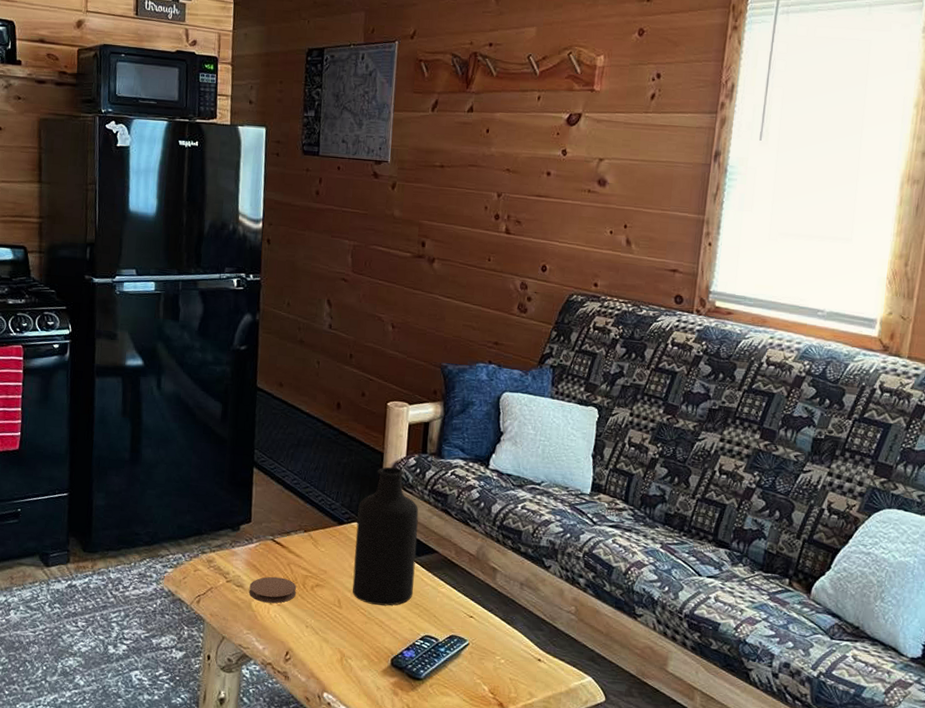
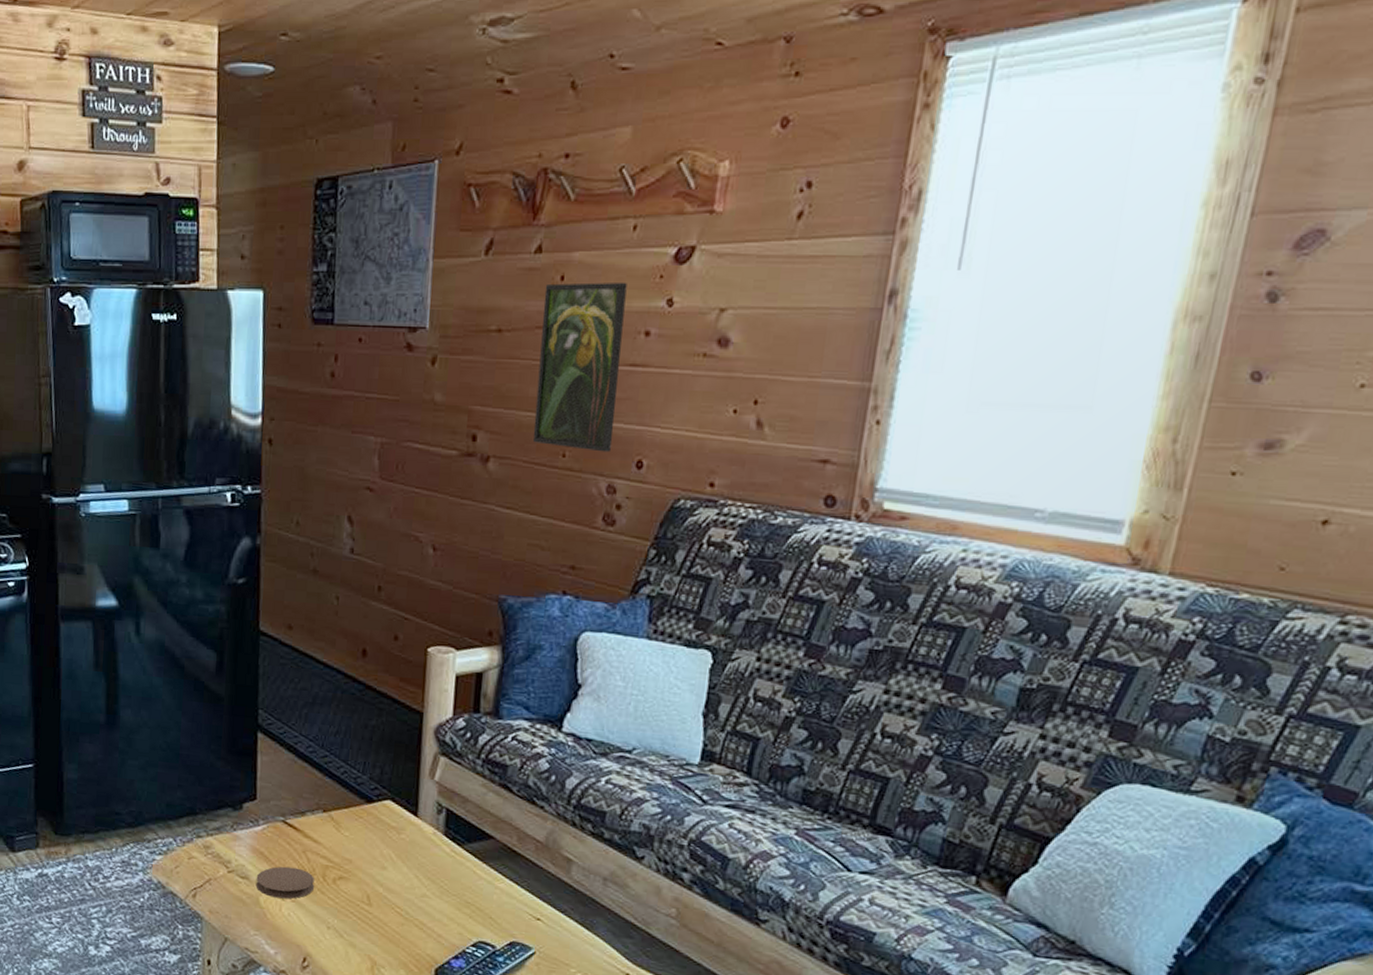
bottle: present [352,466,419,606] -> none [384,730,470,904]
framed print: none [466,134,534,259] -> present [532,282,627,453]

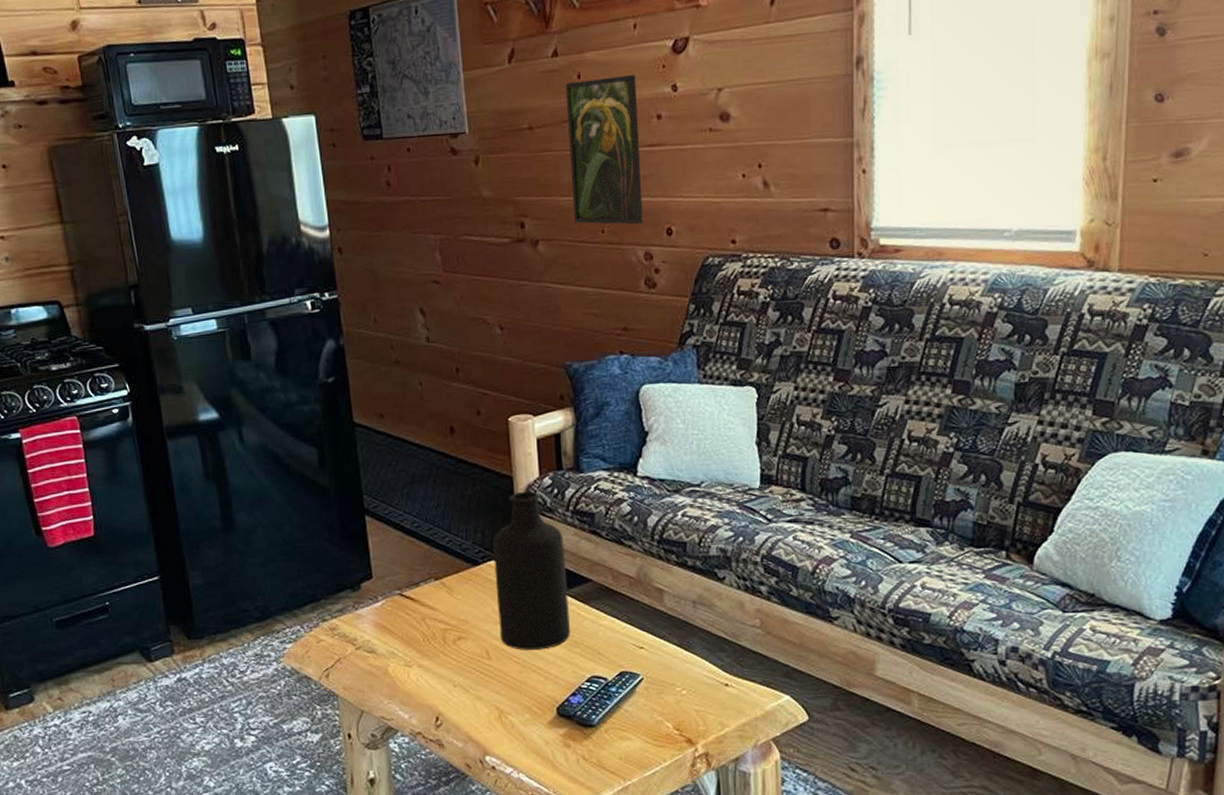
coaster: present [256,866,315,899] -> none [382,635,438,666]
bottle: none [384,730,470,904] -> present [493,491,570,650]

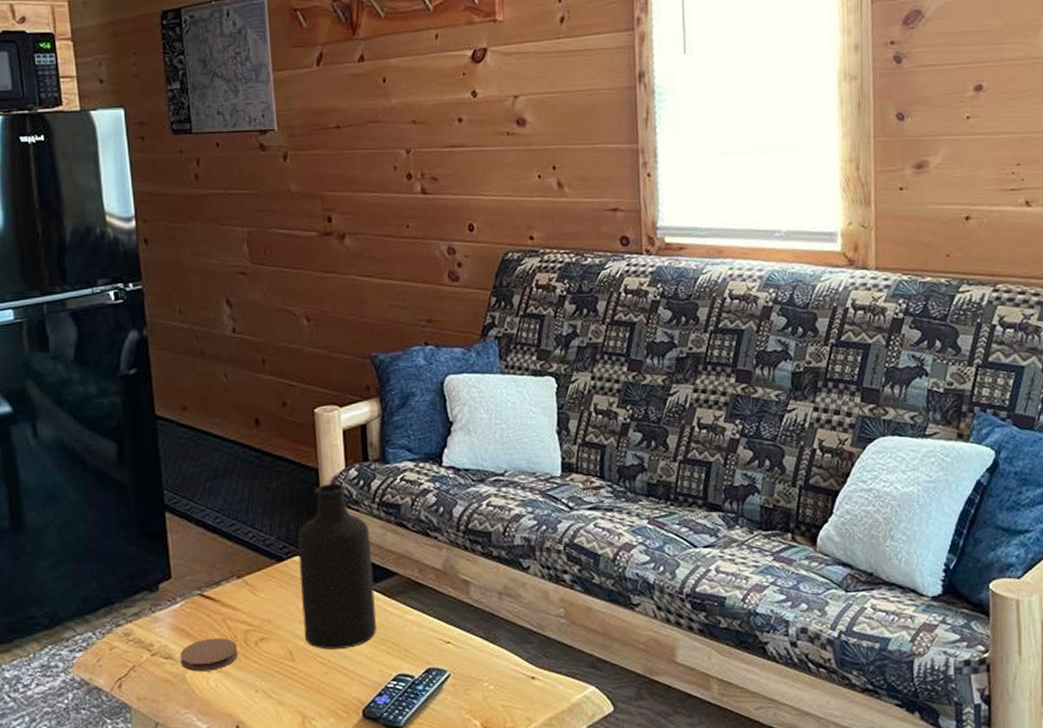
coaster: none [382,635,438,666] -> present [180,638,239,672]
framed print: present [565,74,644,225] -> none [371,80,447,221]

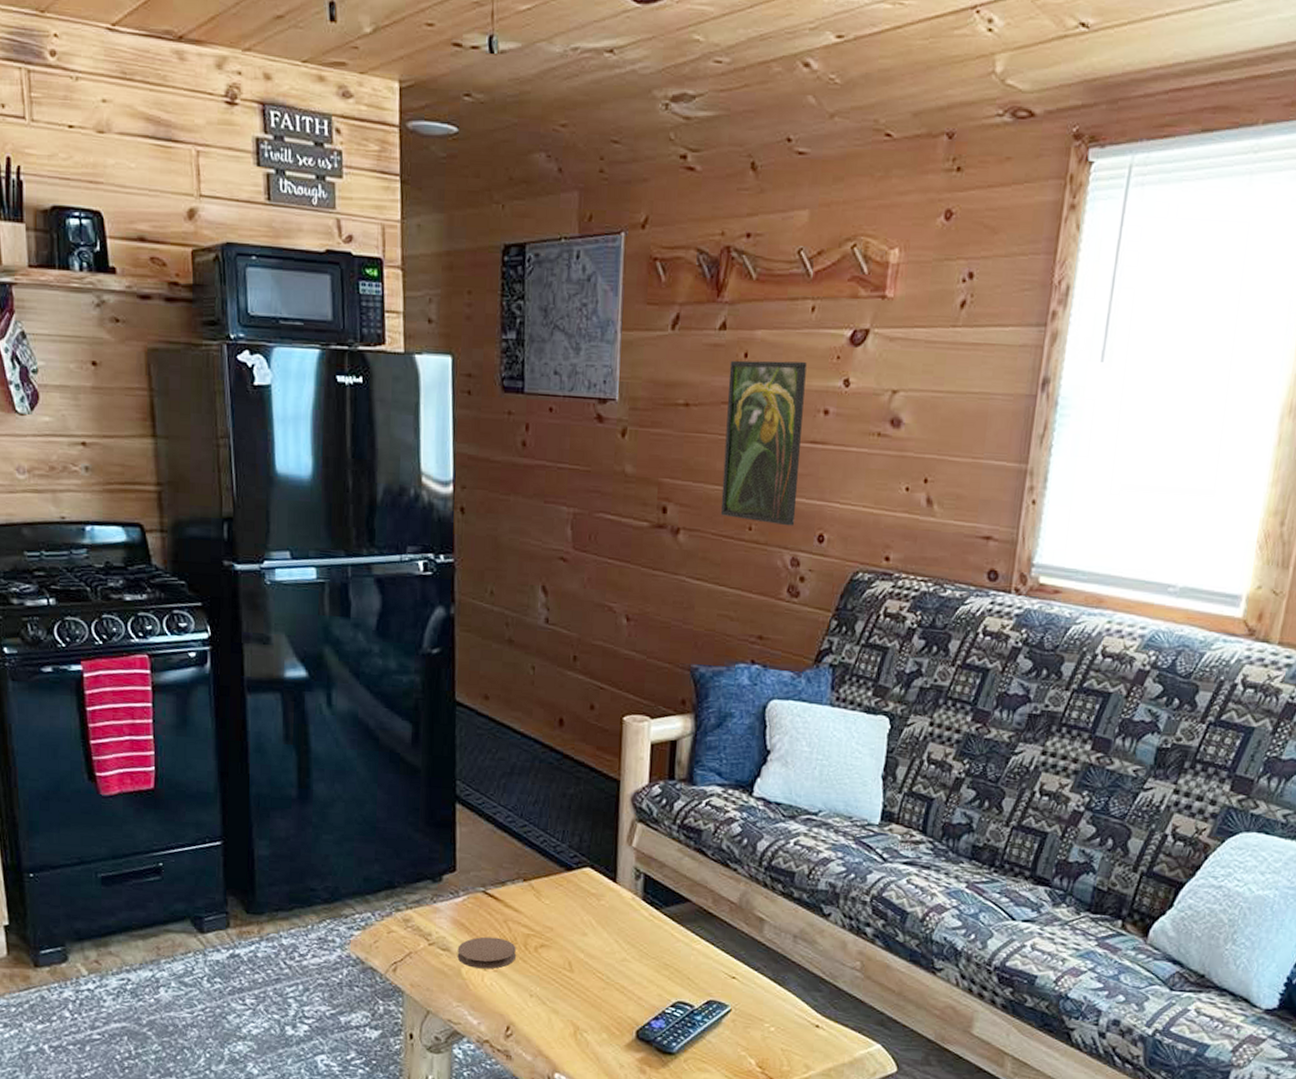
bottle: present [297,483,376,650] -> none [585,797,666,968]
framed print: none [371,80,447,221] -> present [720,360,807,526]

